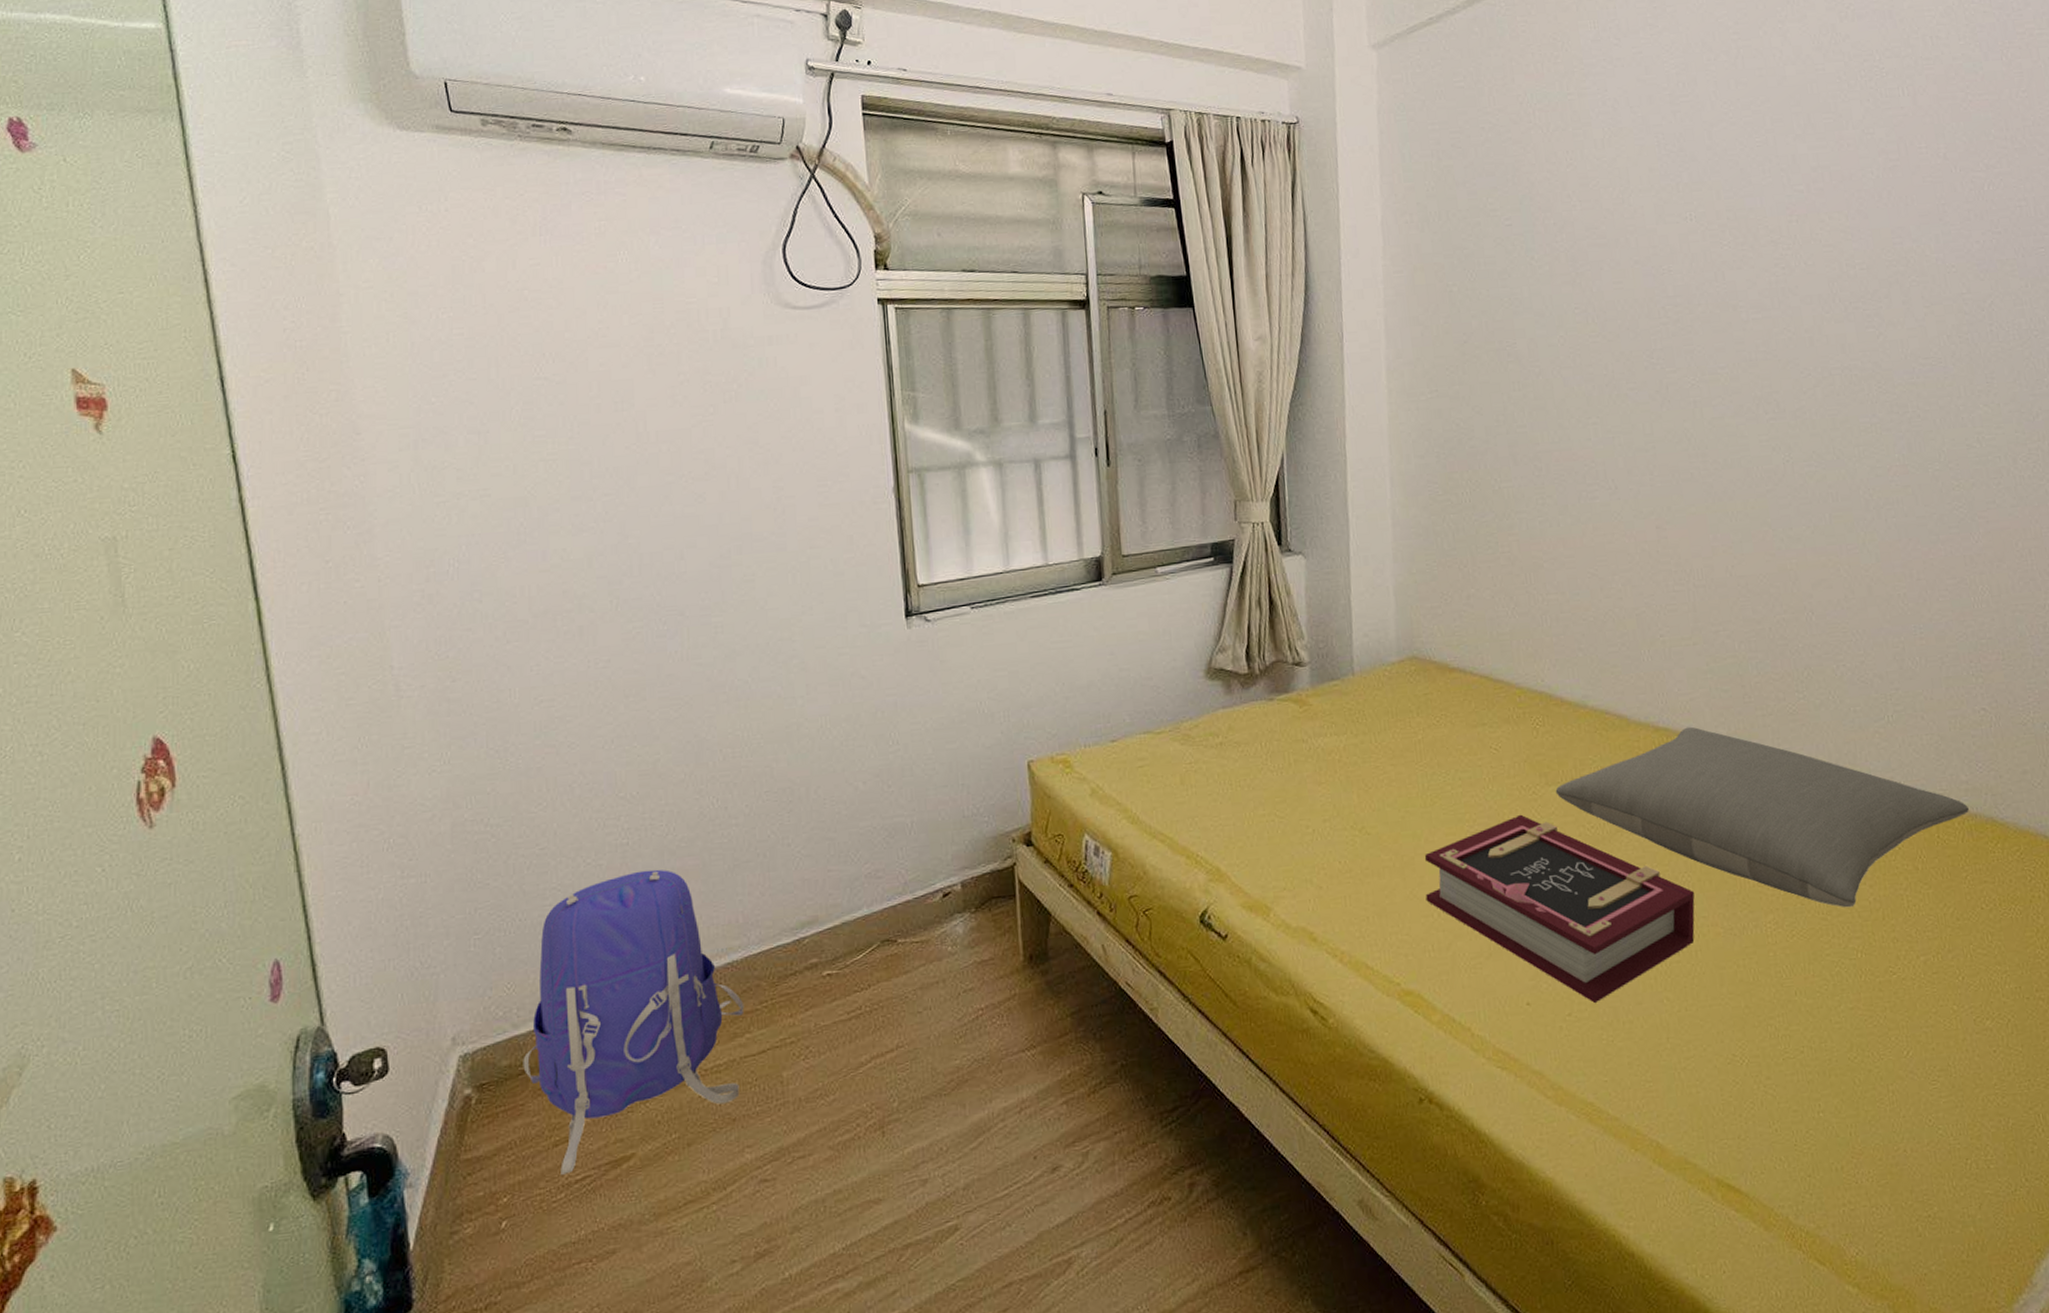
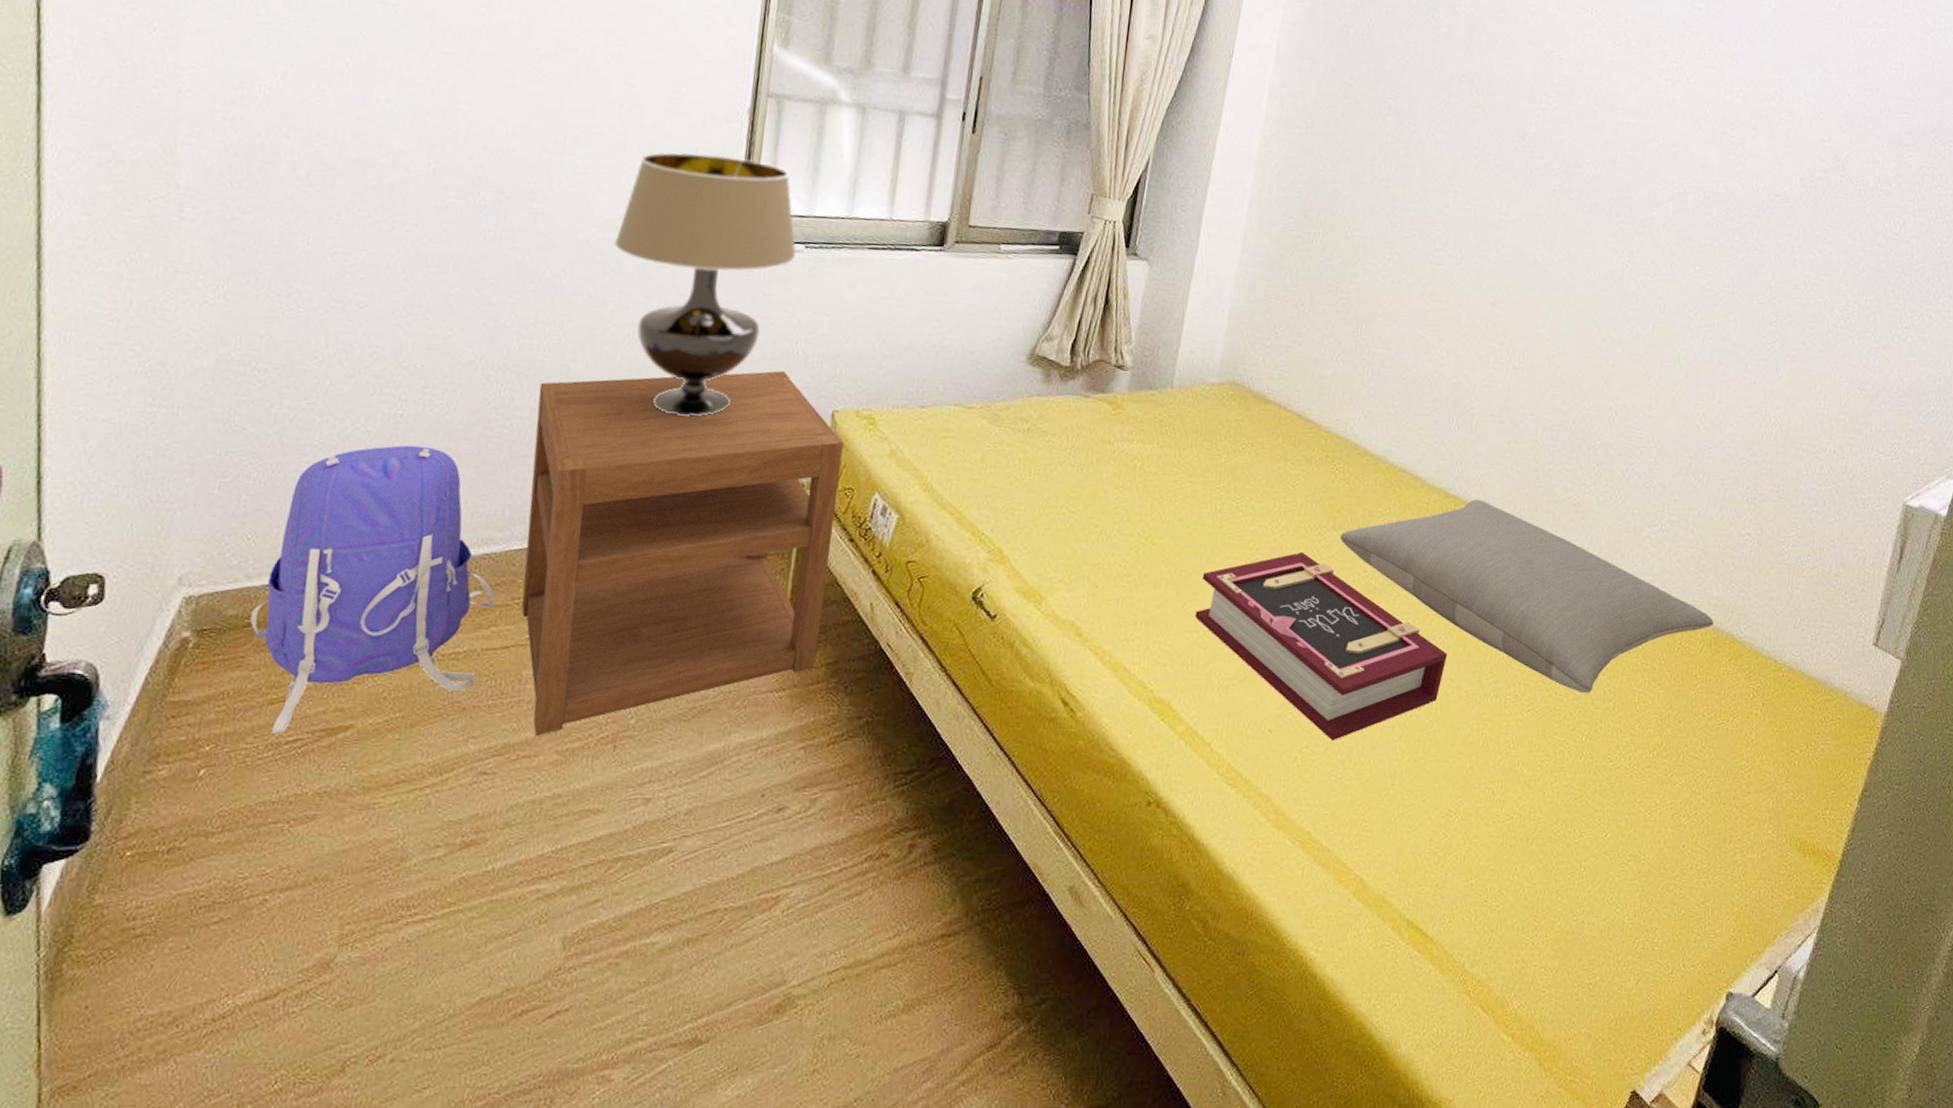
nightstand: none [748,732,1061,1135] -> present [521,370,844,736]
table lamp: none [792,535,965,795] -> present [613,152,797,417]

